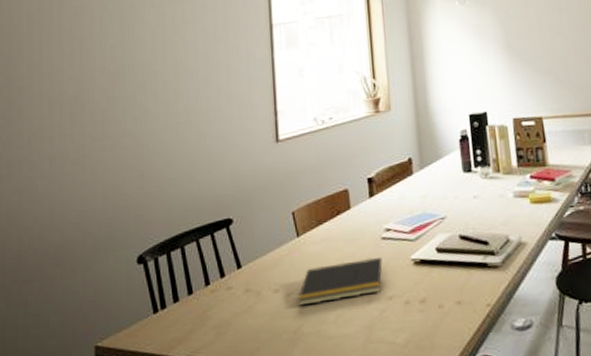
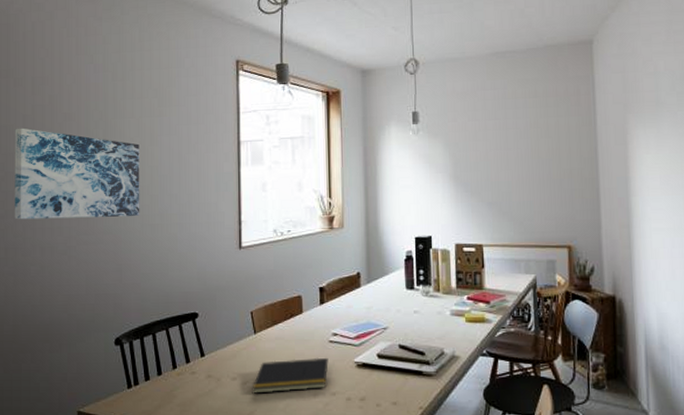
wall art: none [18,26,163,130] -> present [14,128,140,220]

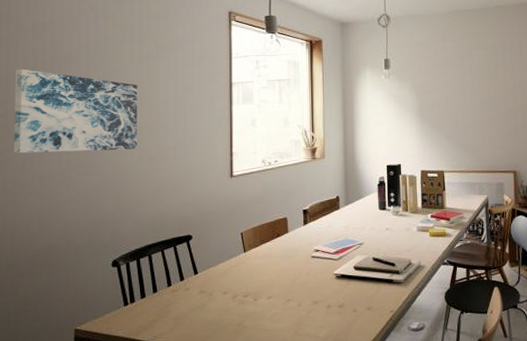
notepad: present [252,357,329,394] -> none [241,271,311,306]

